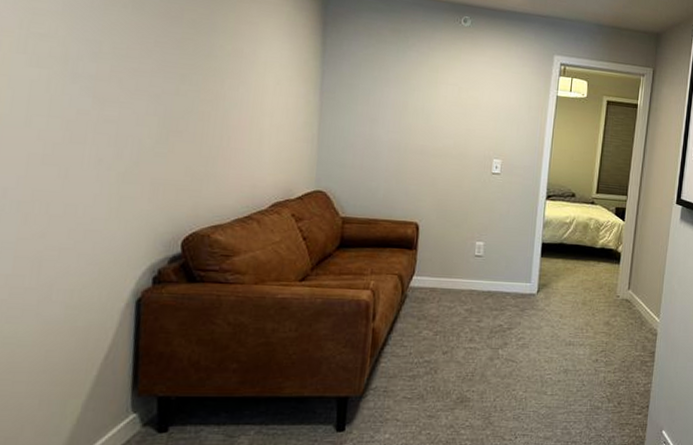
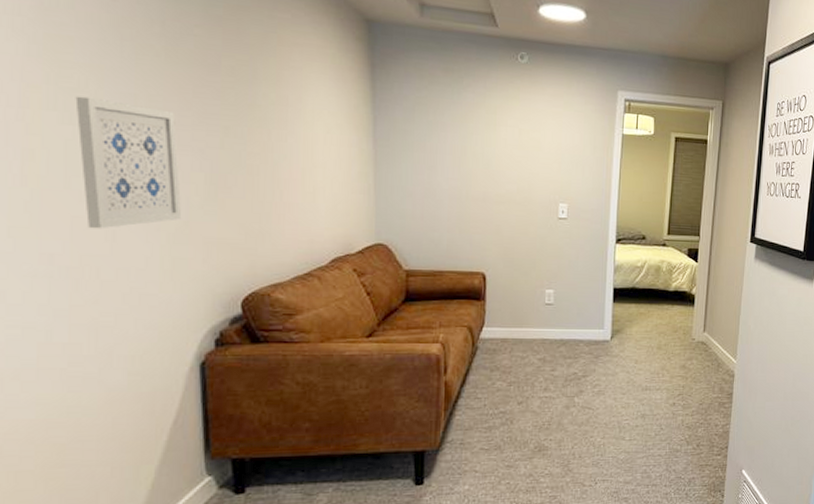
wall art: none [42,41,136,167] -> present [75,96,182,229]

